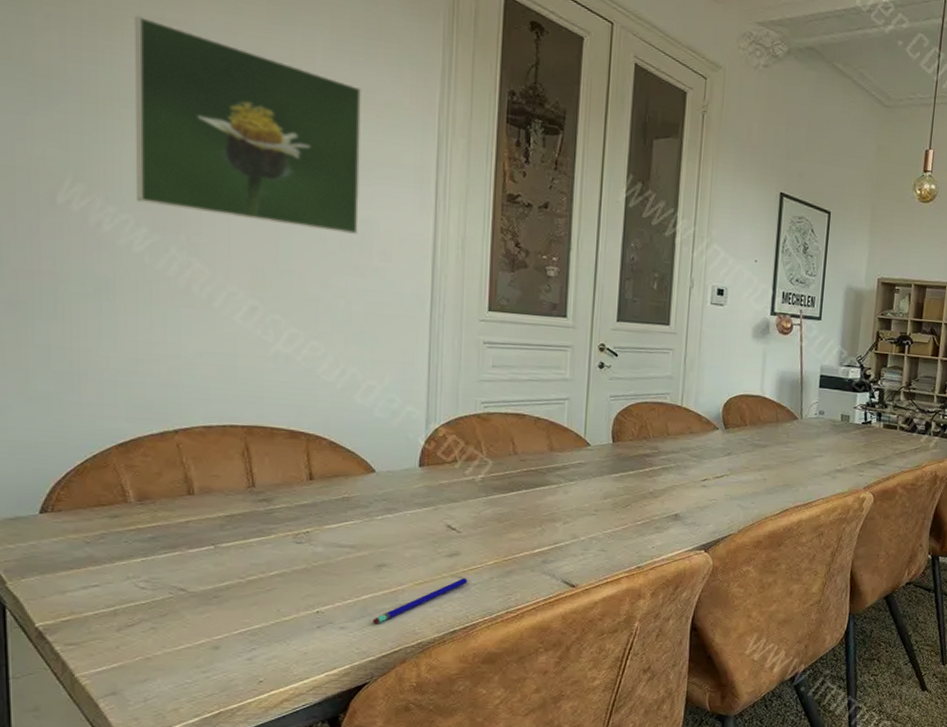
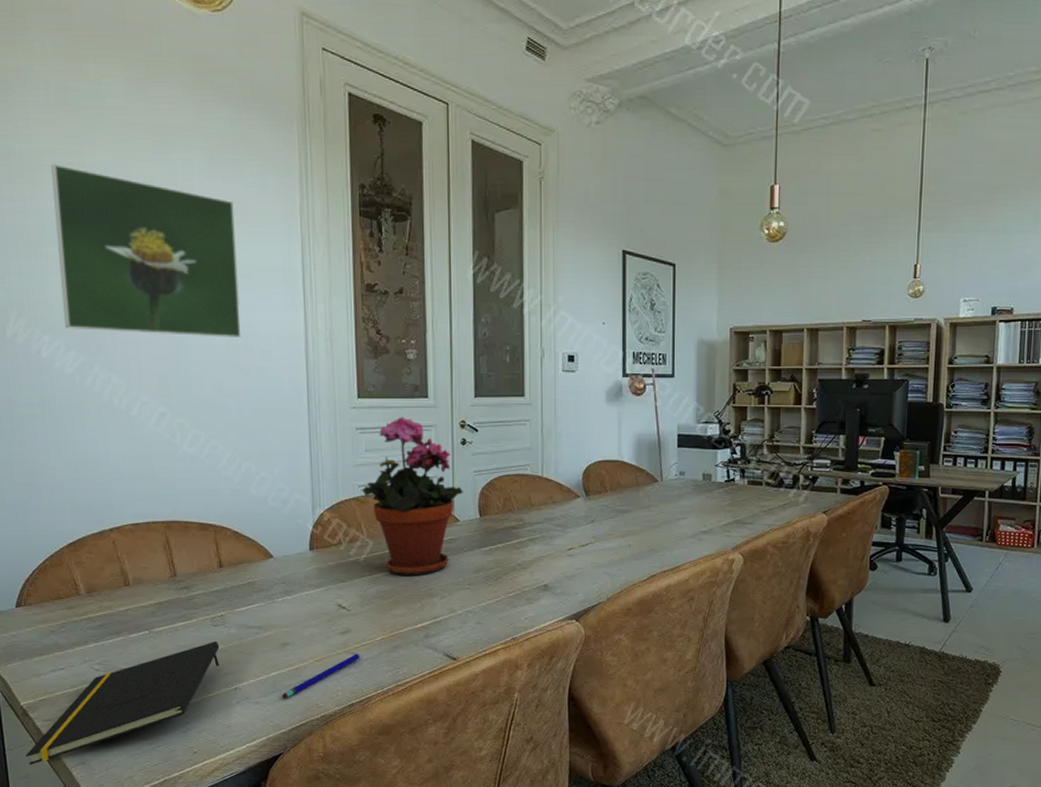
notepad: none [37,560,302,696] -> present [26,641,220,765]
potted plant: none [485,334,597,499] -> present [362,416,463,575]

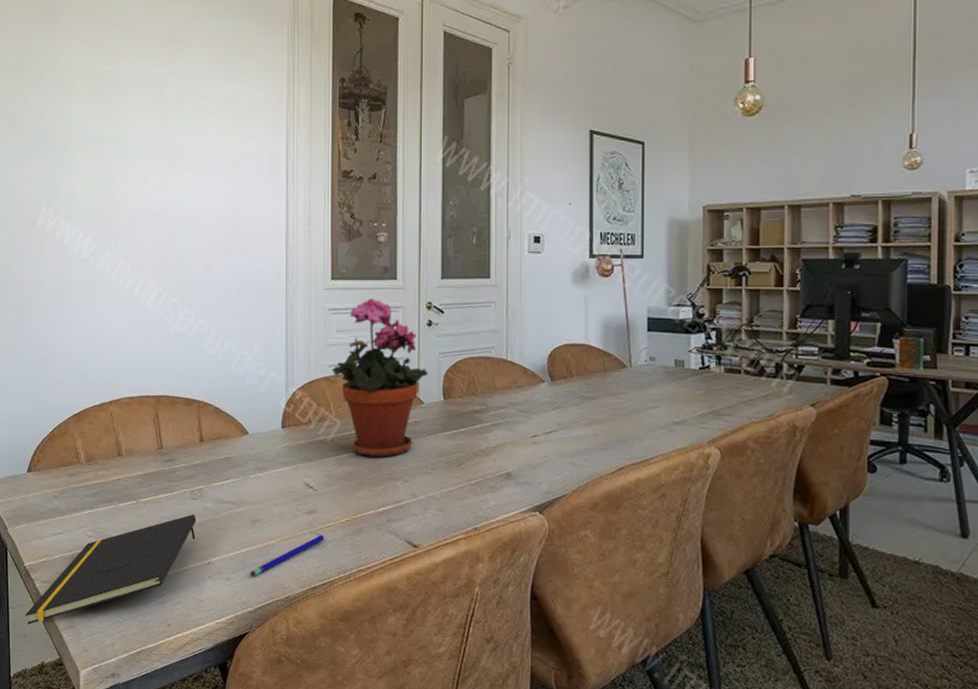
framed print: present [50,164,241,338] -> none [82,74,231,223]

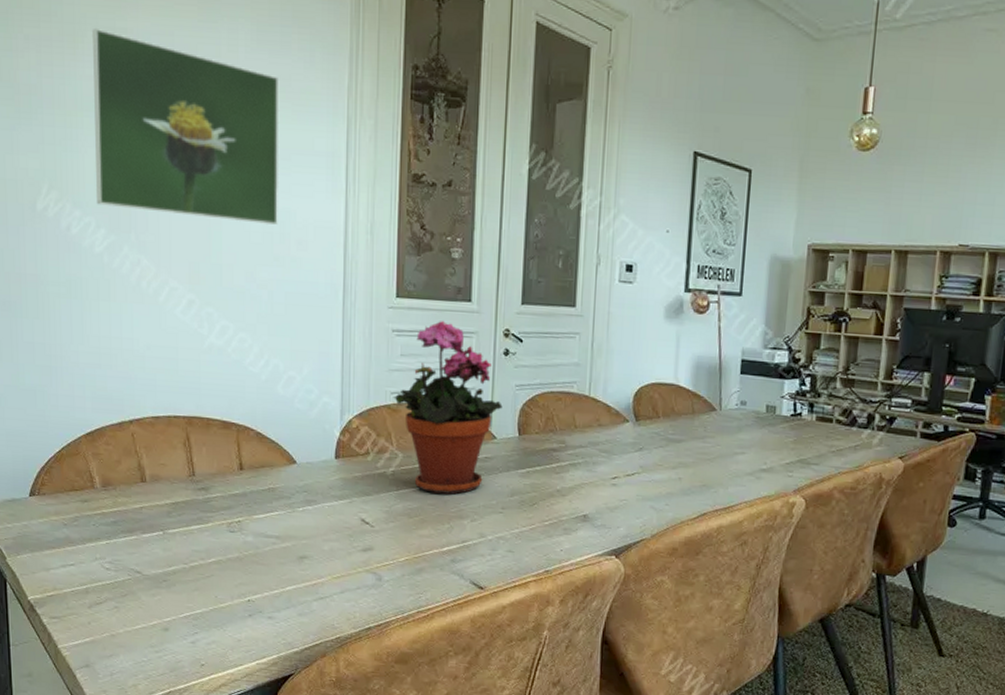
notepad: present [25,514,197,625] -> none [30,548,235,663]
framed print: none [82,74,231,223] -> present [91,29,280,225]
pen: present [251,535,325,577] -> none [297,574,381,616]

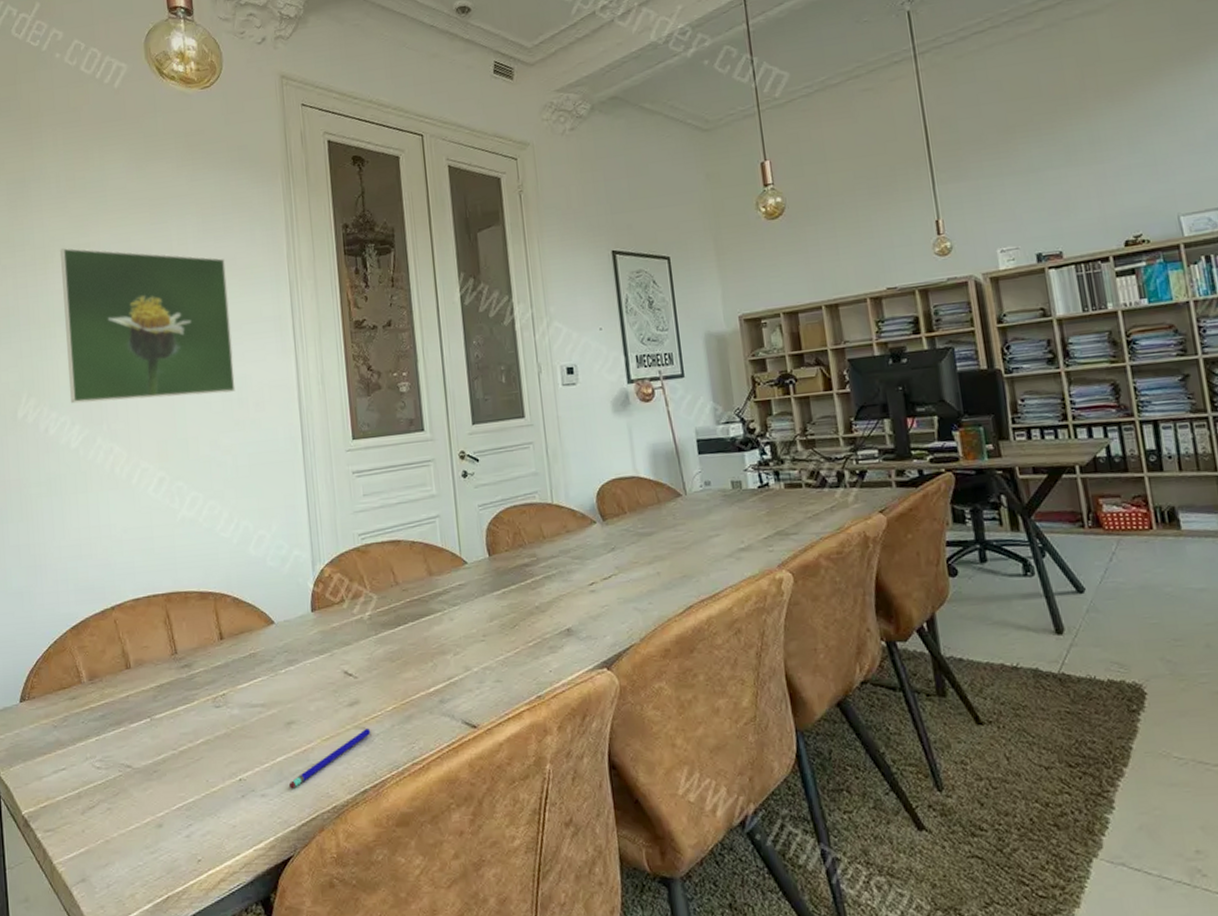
pen: none [297,574,381,616] -> present [289,728,371,789]
potted plant: present [395,320,503,495] -> none [363,453,469,632]

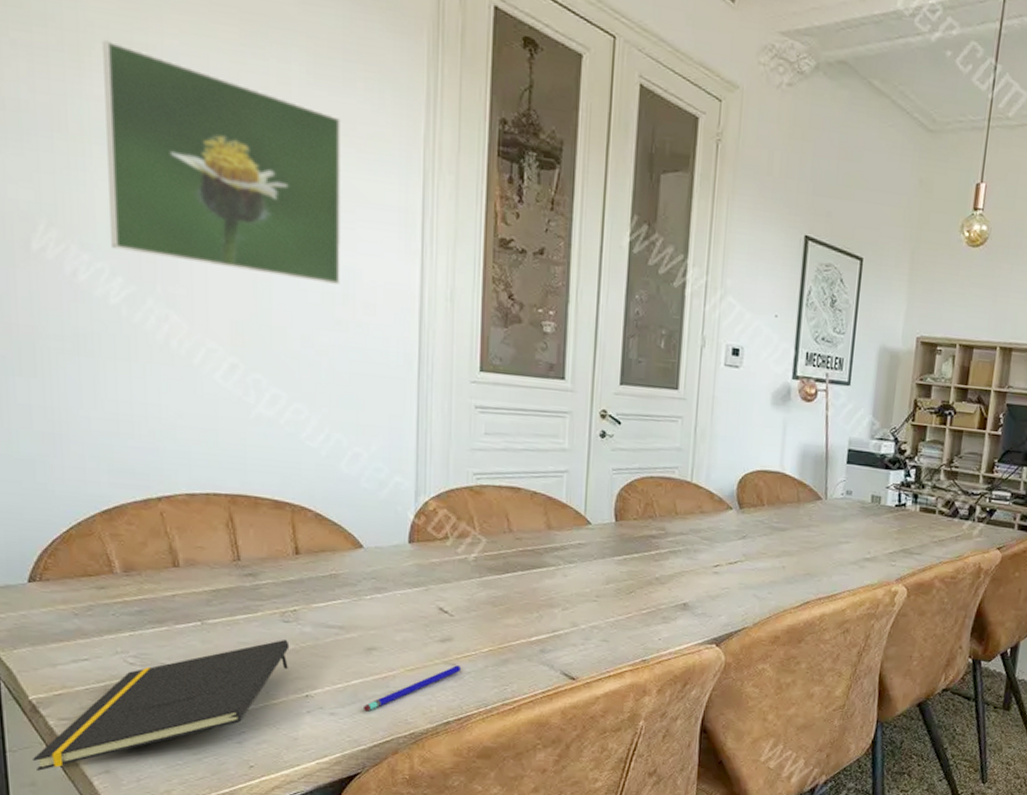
notepad: none [26,725,223,886] -> present [33,640,290,771]

